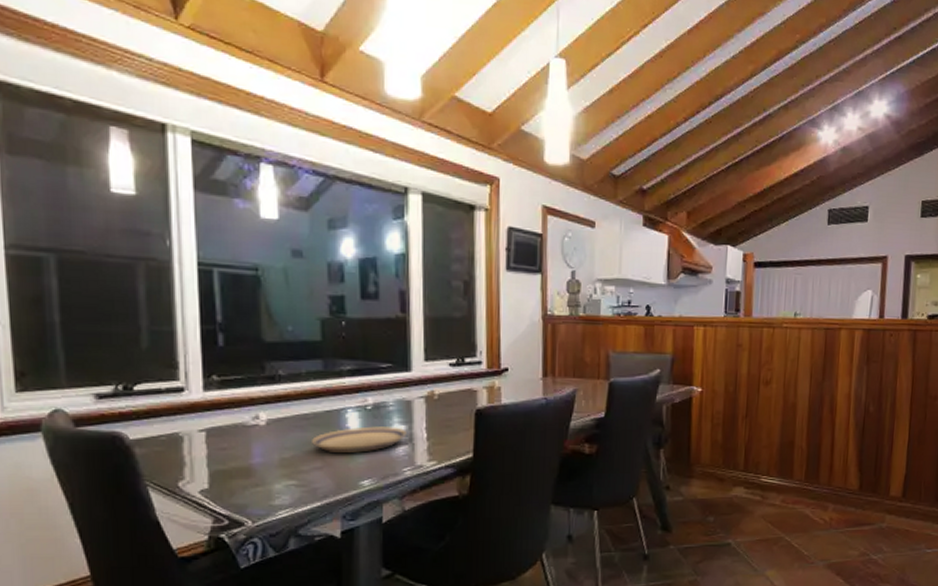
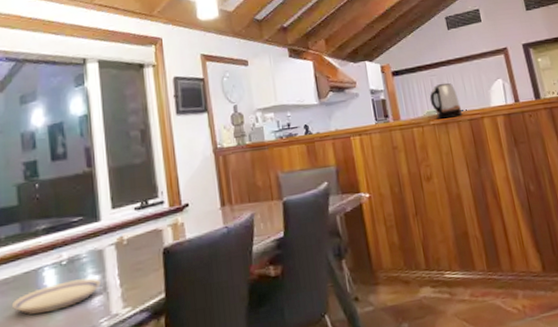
kettle: none [788,284,821,324] -> present [429,82,463,119]

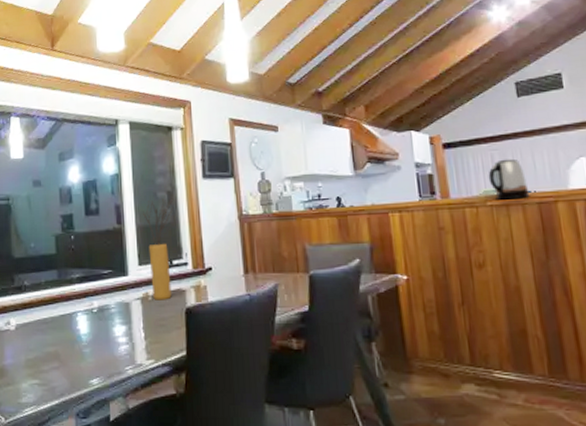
plate: present [11,278,101,315] -> none [49,327,127,353]
vase: none [115,136,148,244] -> present [143,198,174,300]

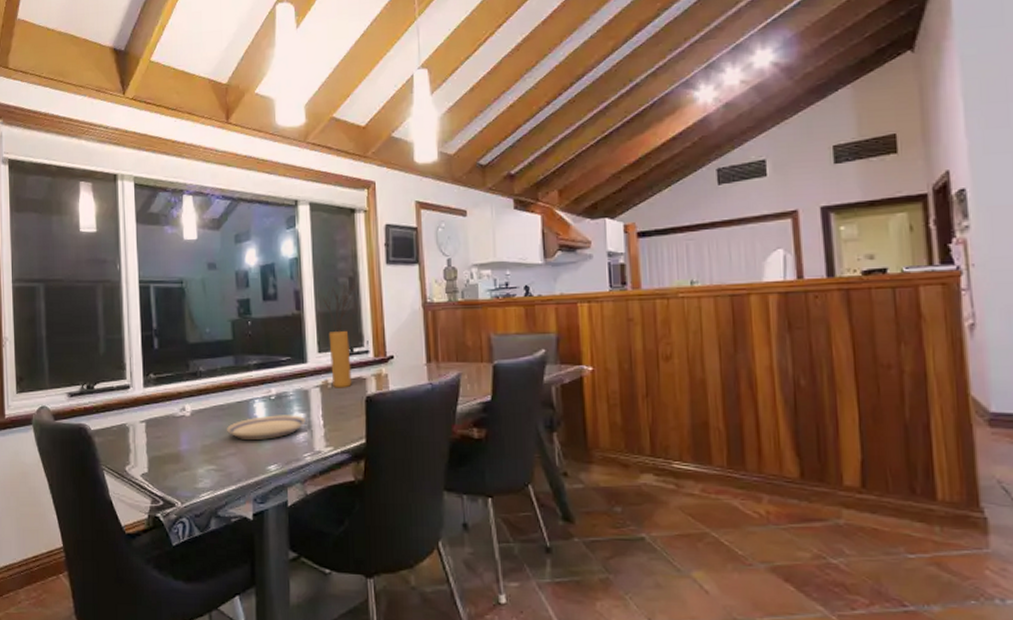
plate: none [49,327,127,353] -> present [226,415,306,439]
kettle: present [488,158,530,200] -> none [682,249,723,292]

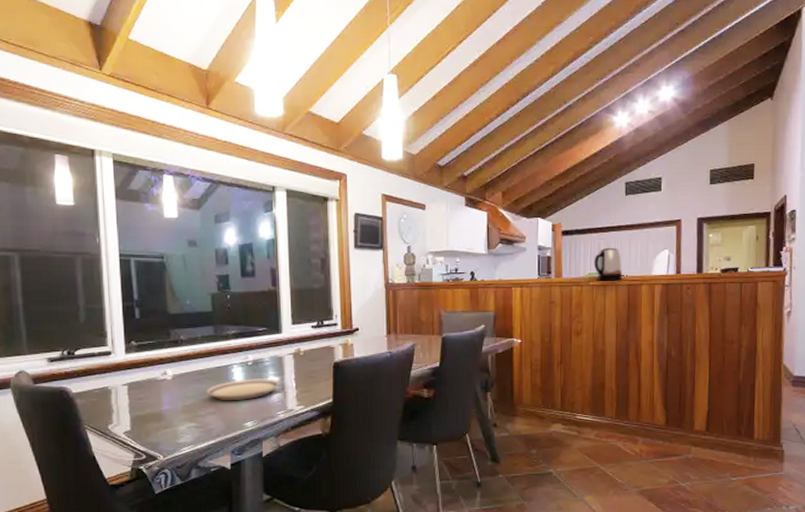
vase: present [323,284,356,388] -> none [297,265,327,356]
kettle: none [682,249,723,292] -> present [594,247,623,281]

